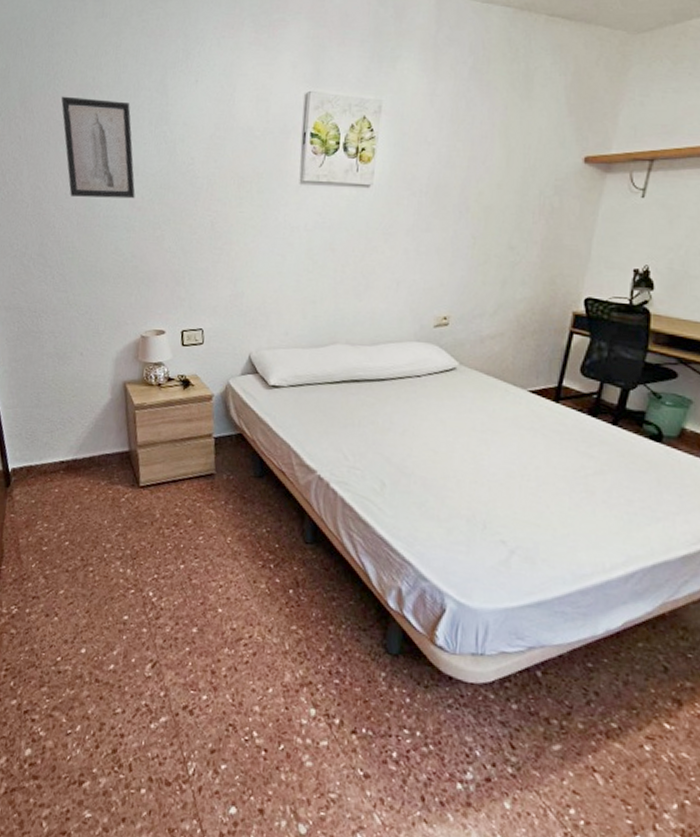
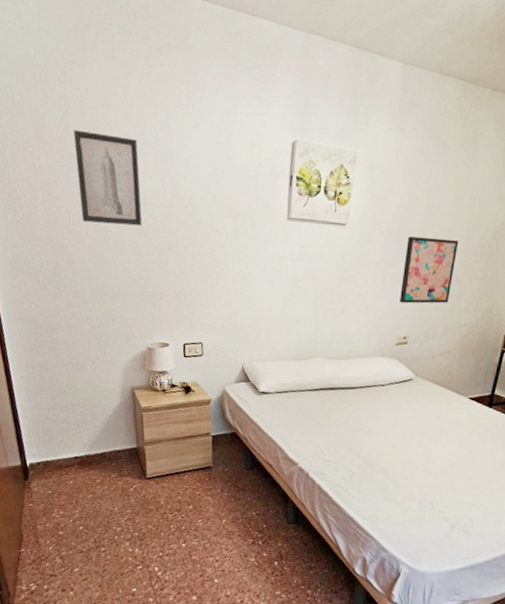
wall art: none [438,196,511,277] -> present [400,236,459,304]

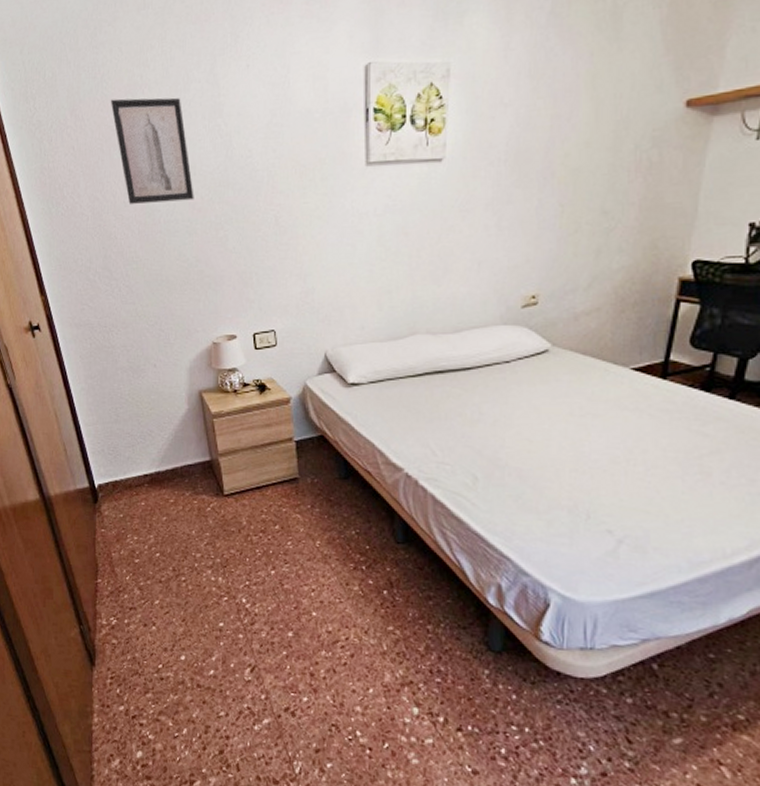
wall art: present [400,236,459,304] -> none [523,157,602,252]

